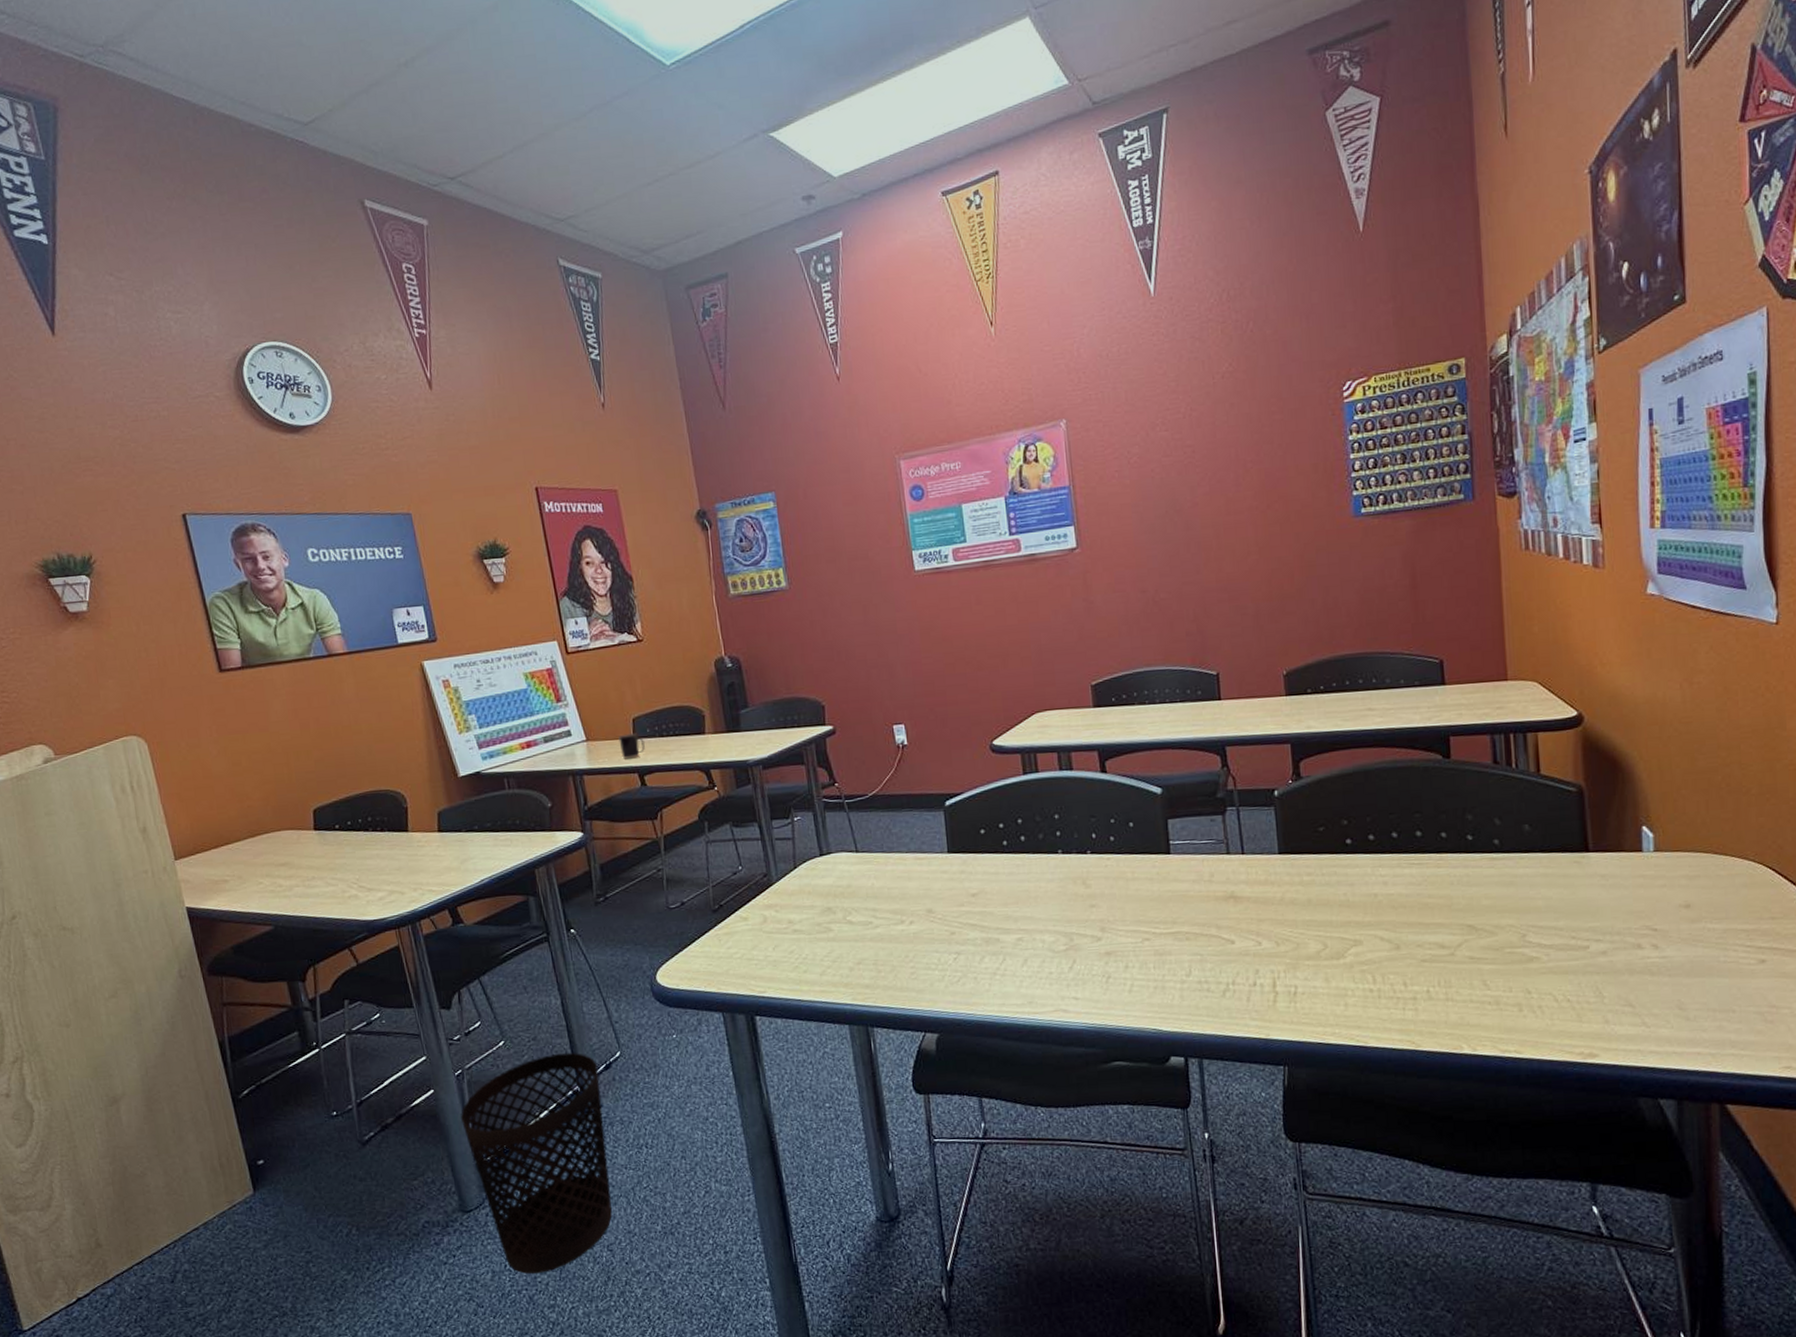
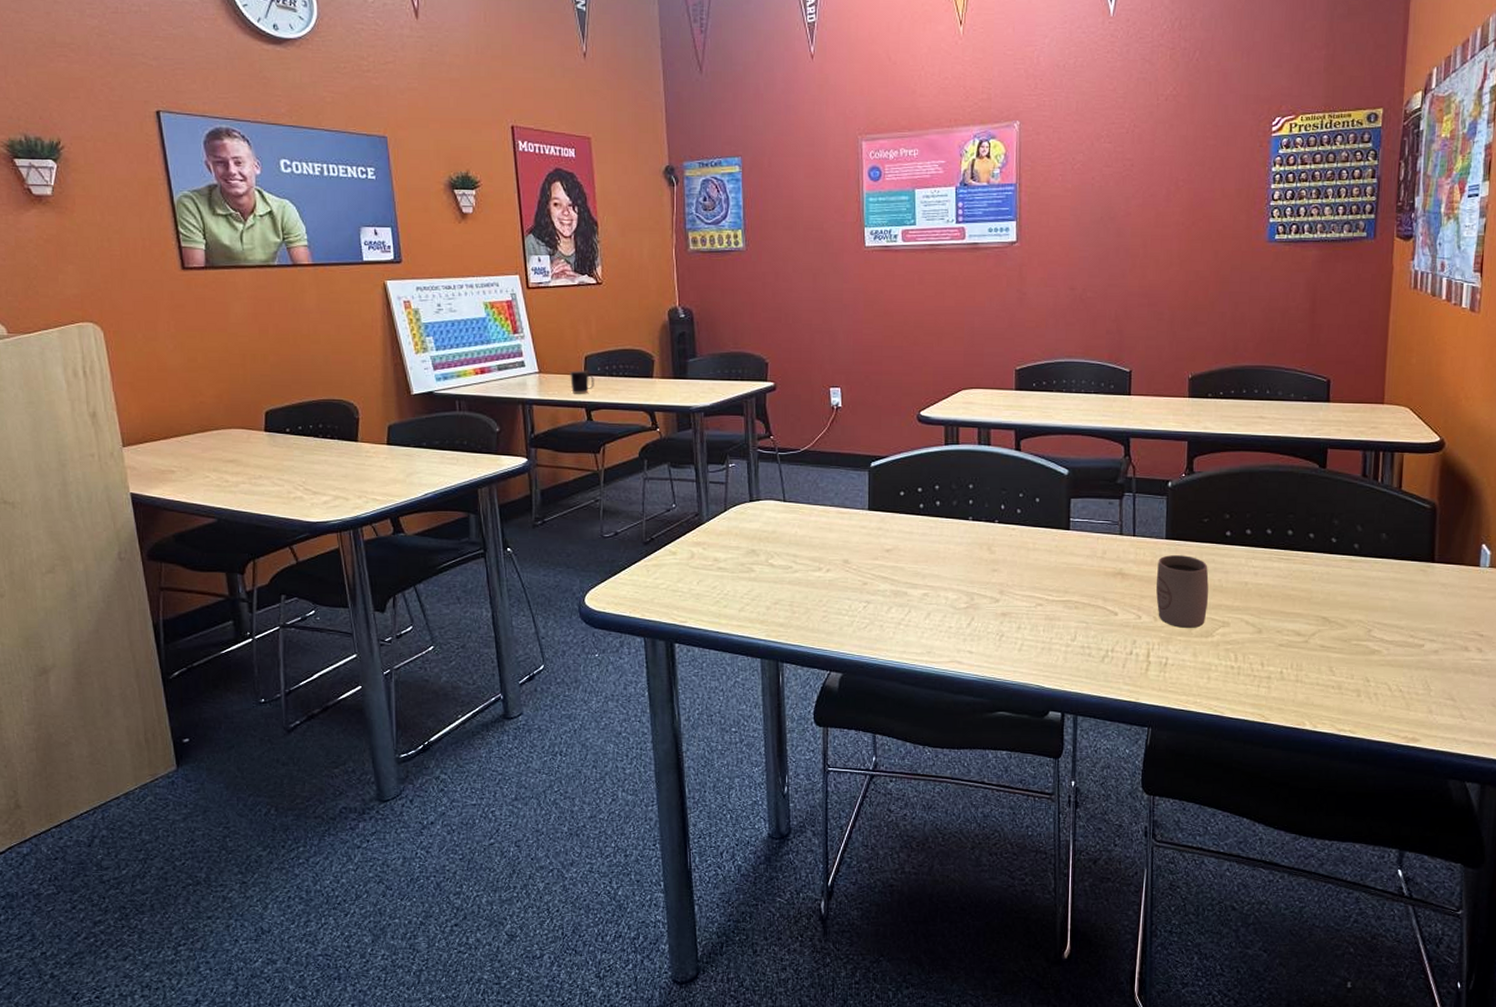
trash bin: present [460,1052,613,1275] -> none [385,662,524,863]
mug: none [1273,870,1335,952] -> present [1156,555,1209,629]

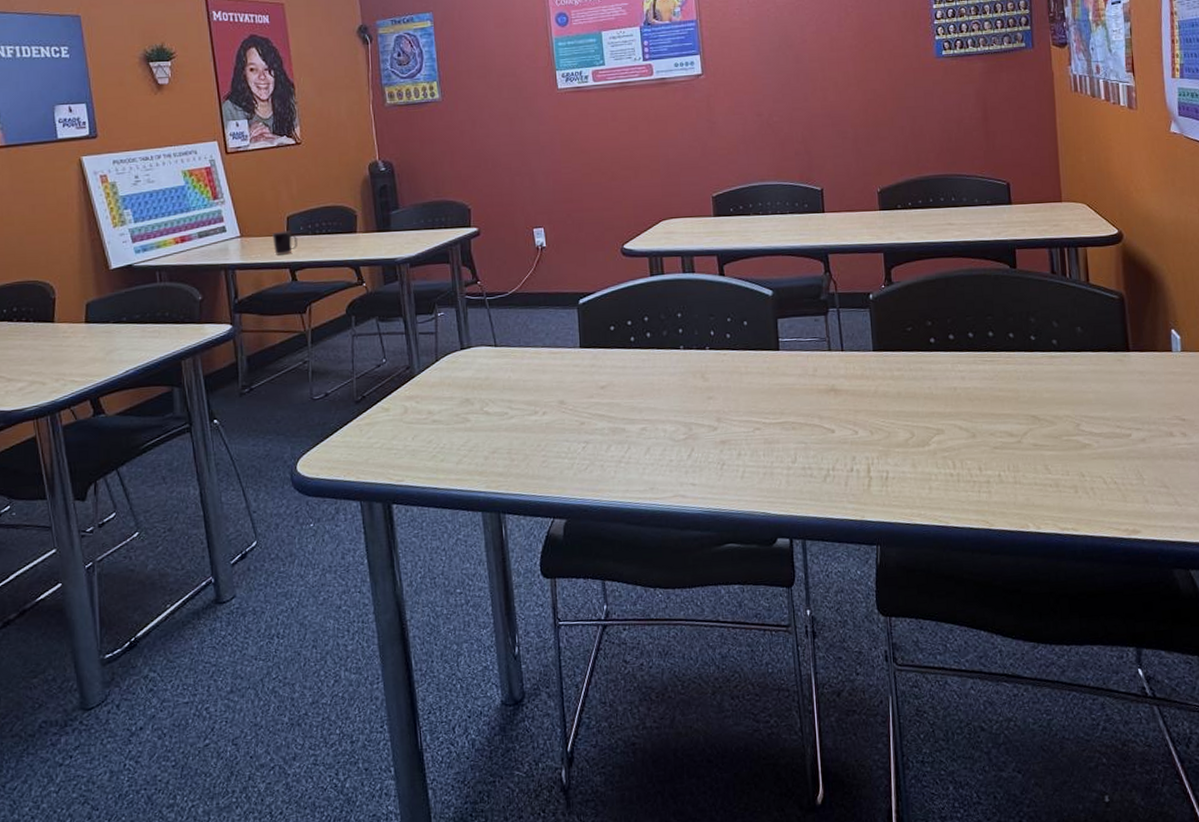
mug: present [1156,555,1209,629] -> none [868,366,921,440]

